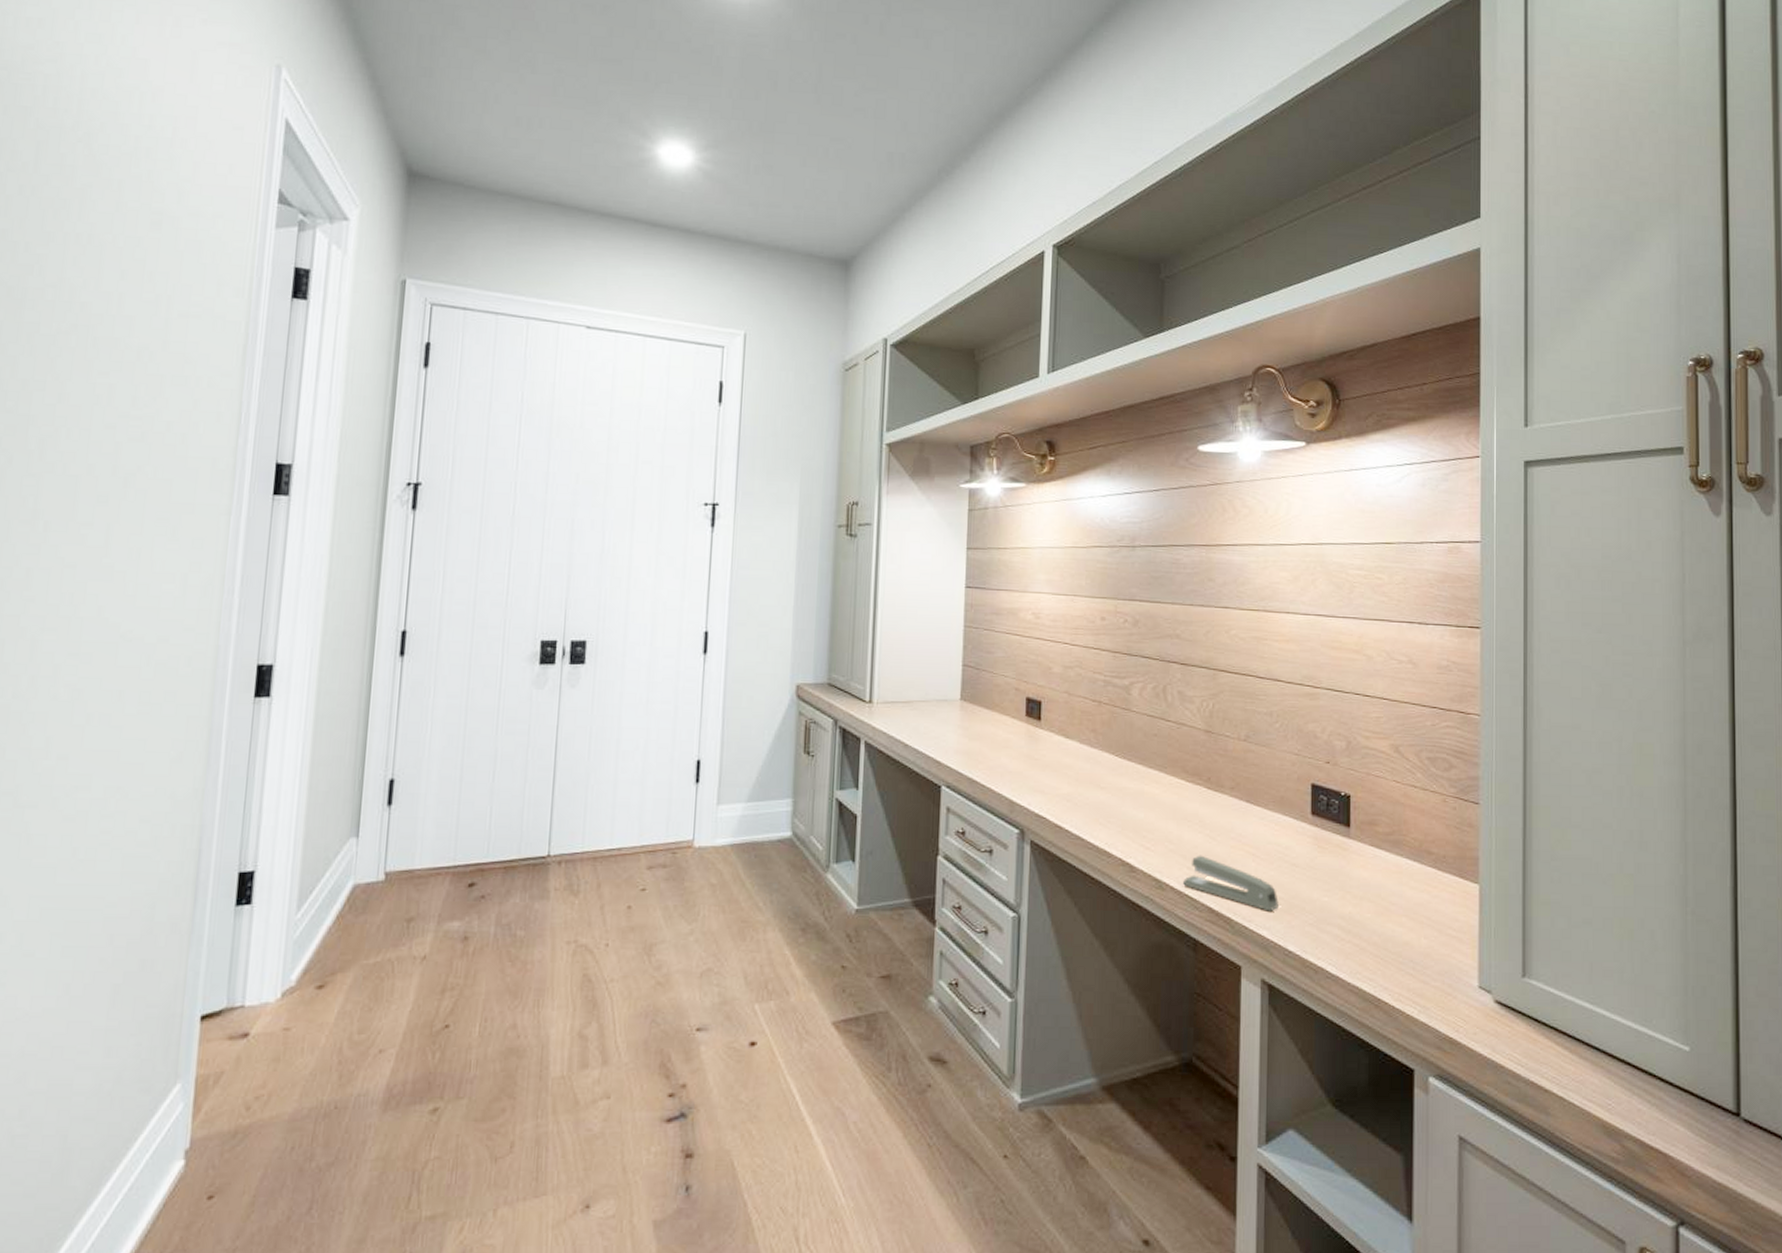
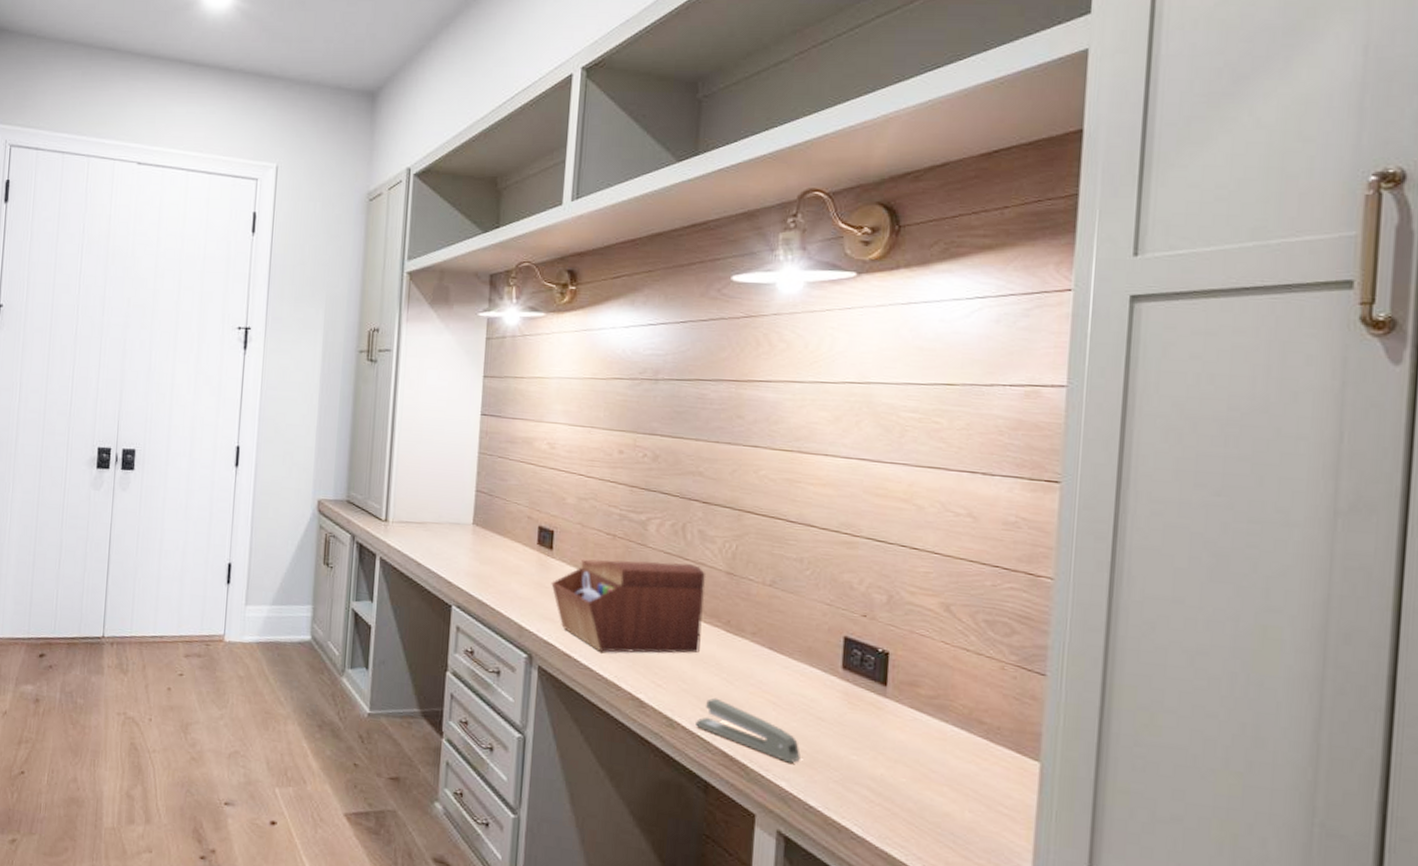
sewing box: none [1040,724,1187,820] -> present [551,559,706,654]

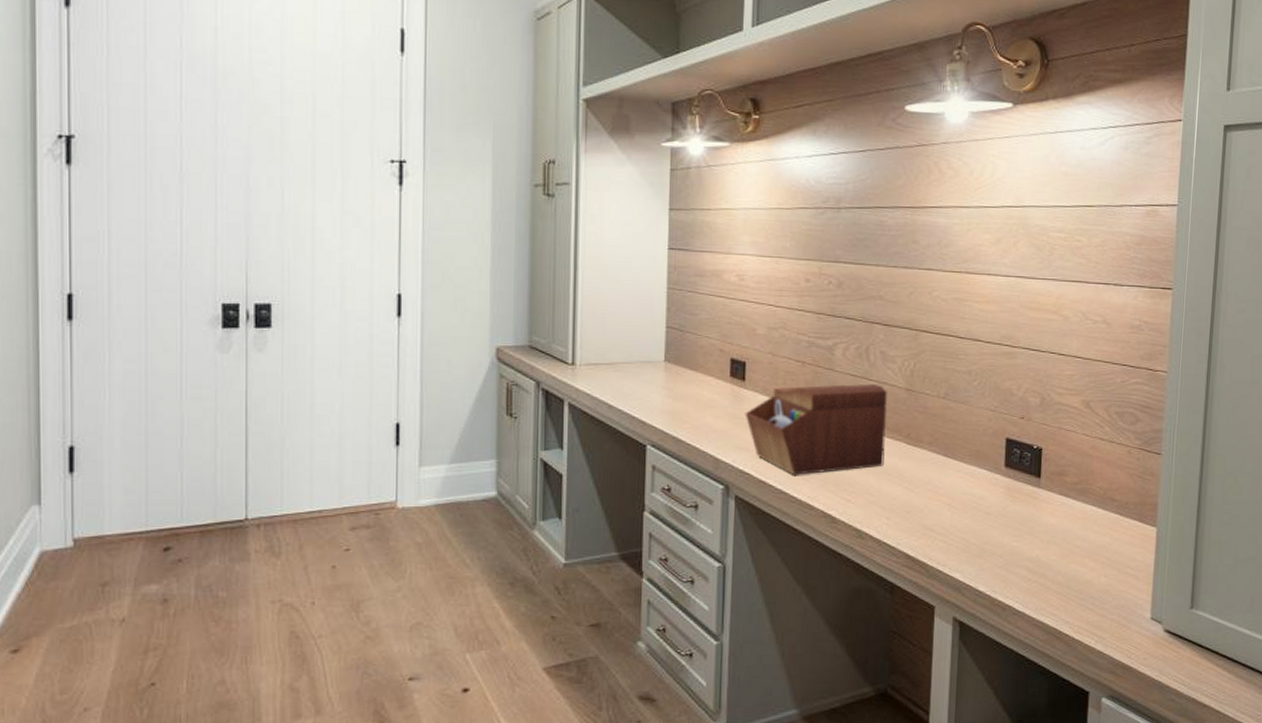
stapler: present [694,697,801,763] -> none [881,506,972,556]

